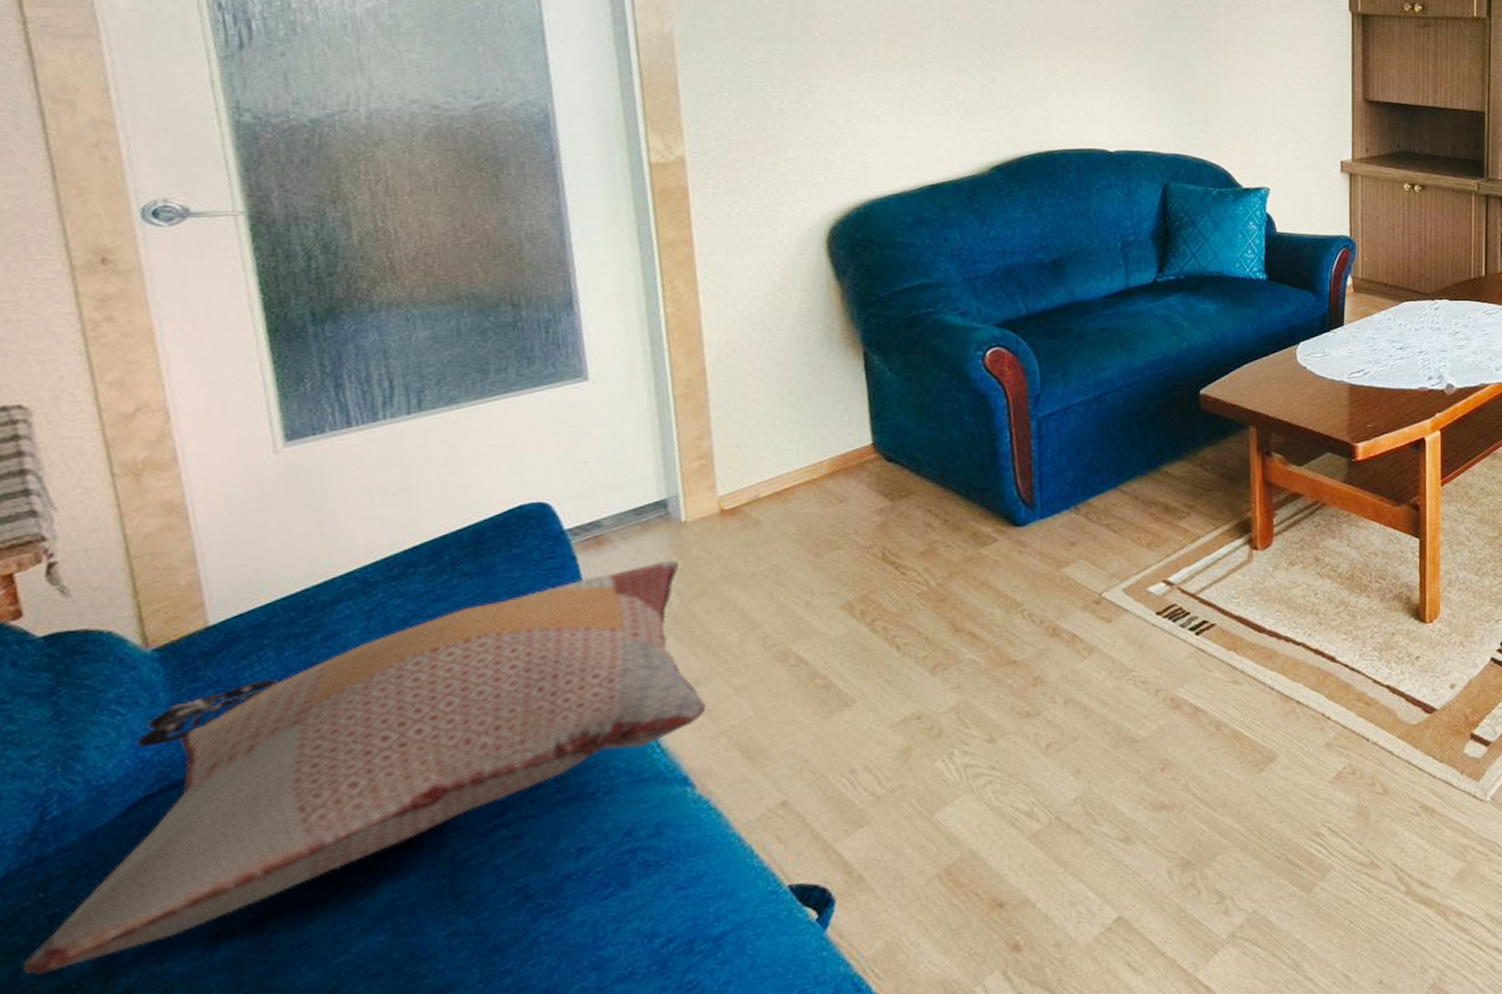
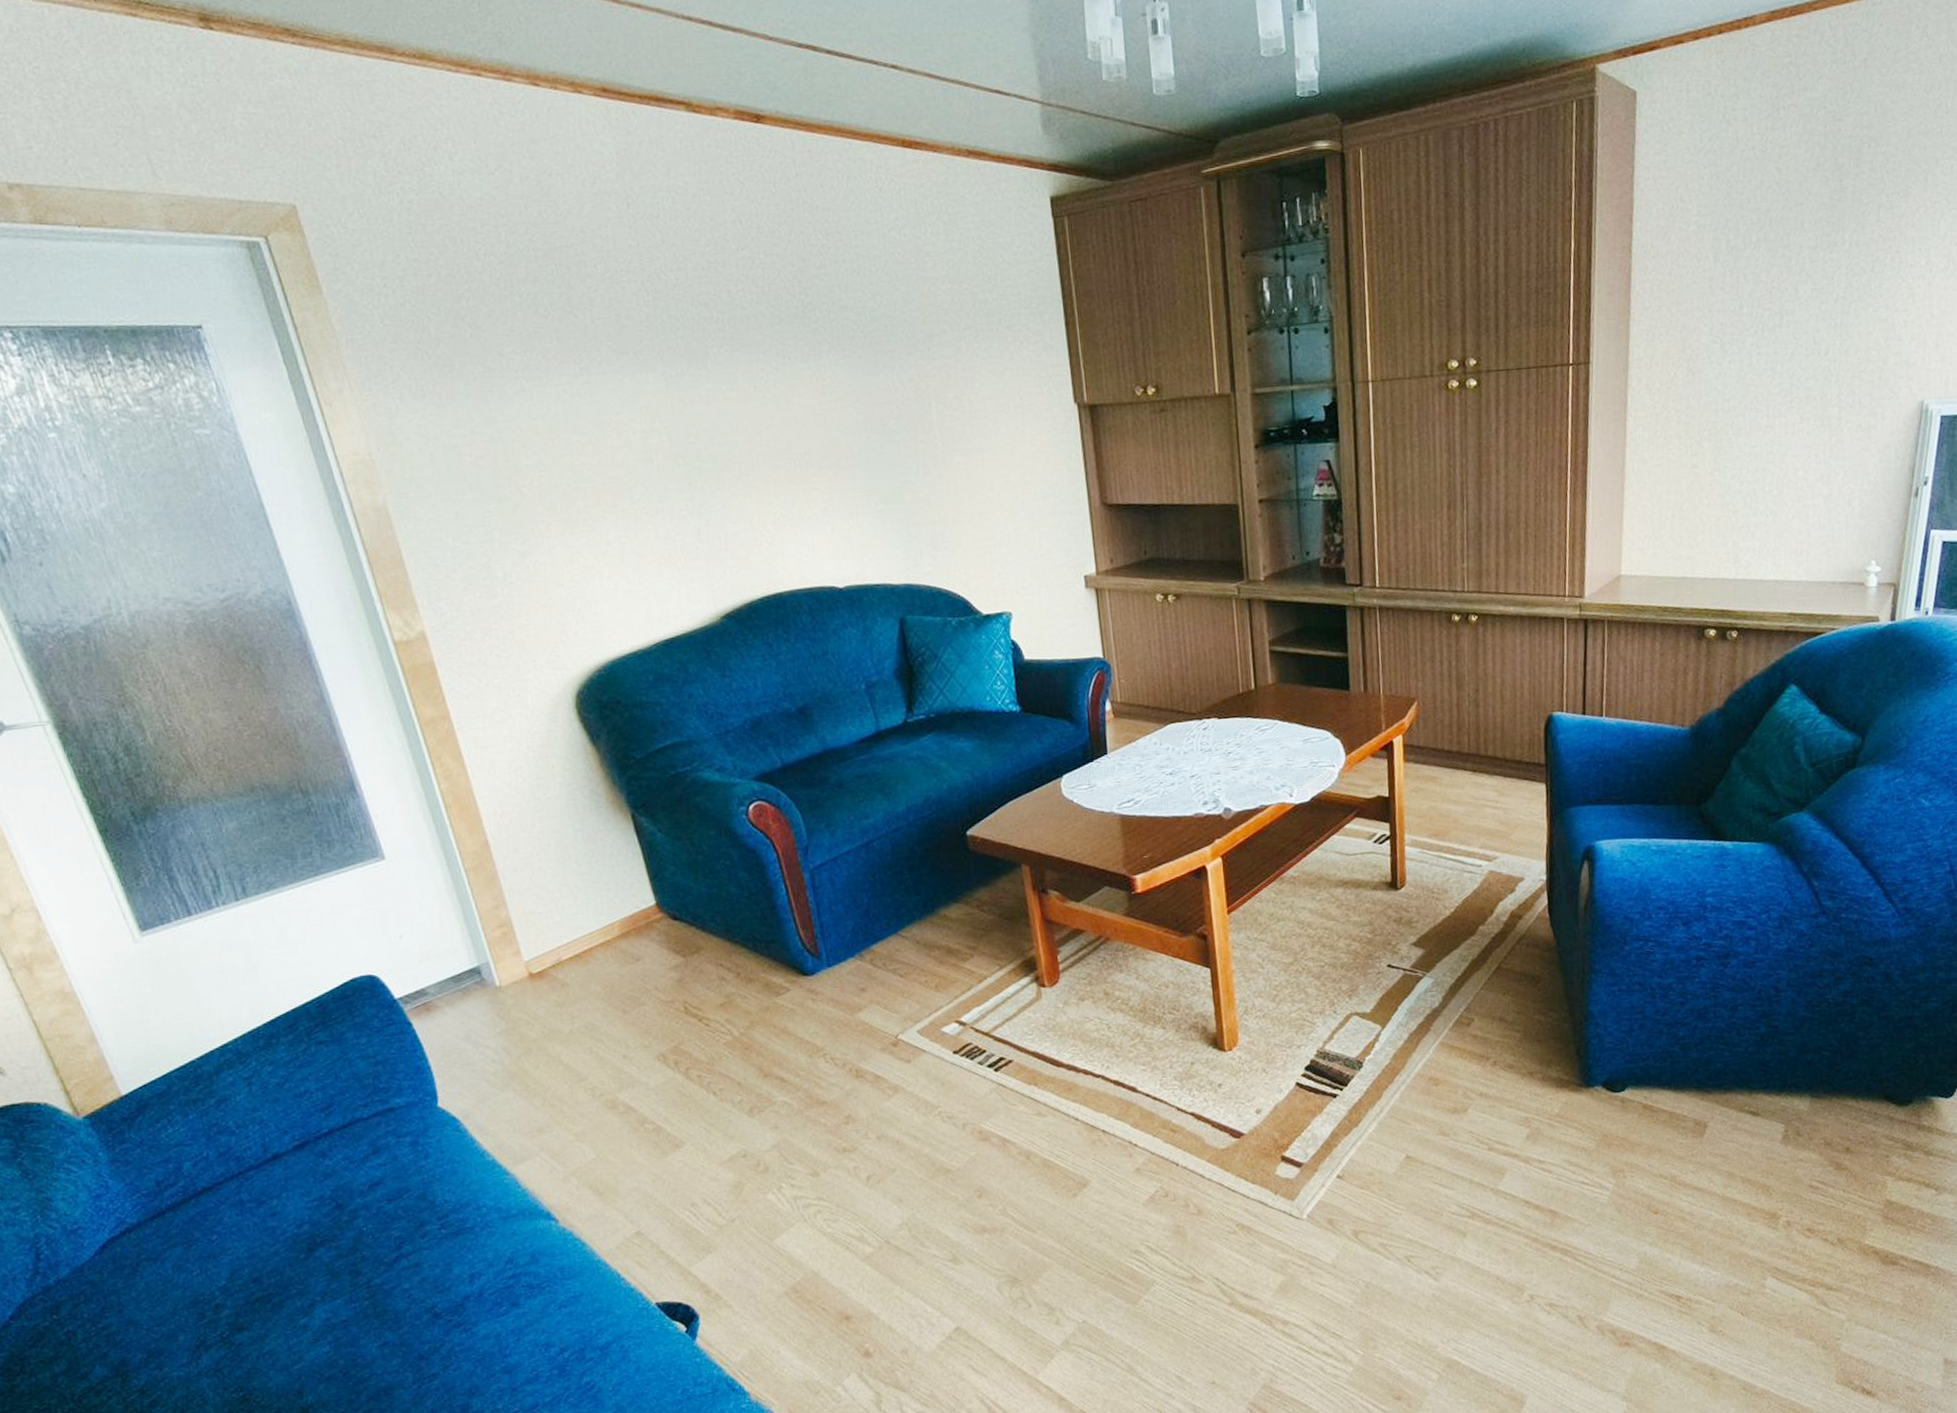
decorative pillow: present [24,560,706,974] -> none [58,1022,553,1378]

